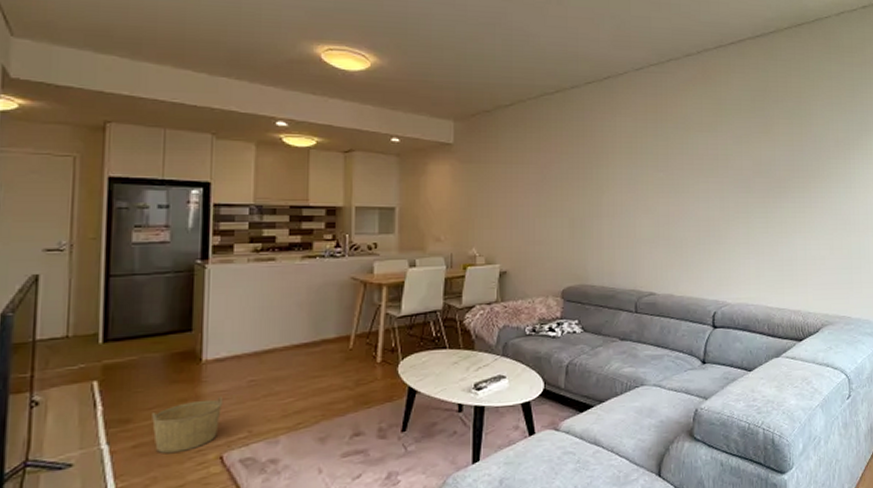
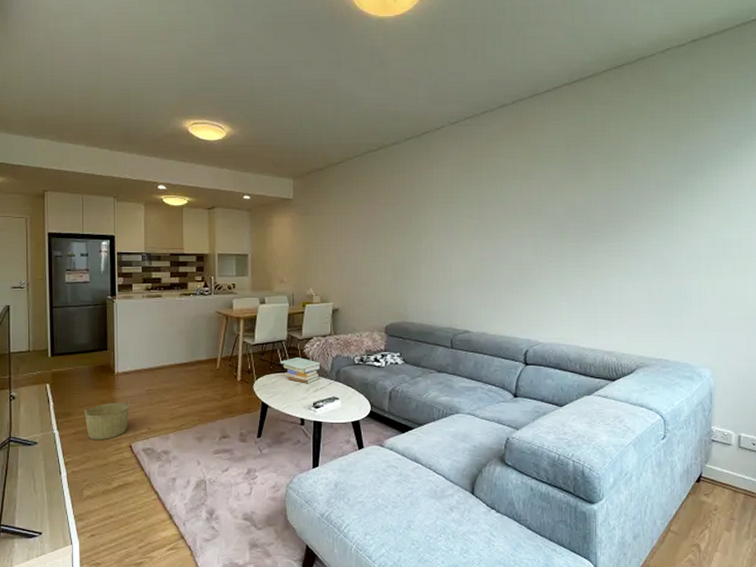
books: none [433,330,485,362] -> present [280,358,321,384]

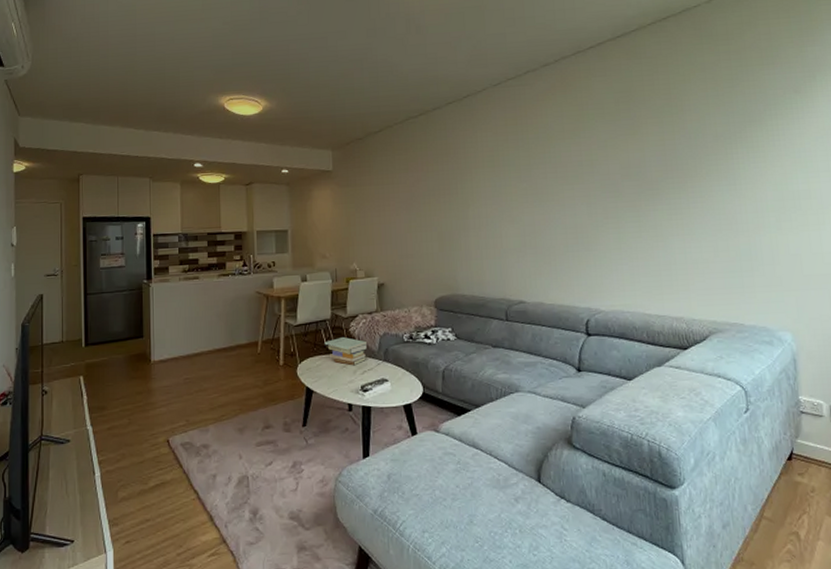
basket: present [84,401,130,441] -> none [119,391,168,436]

